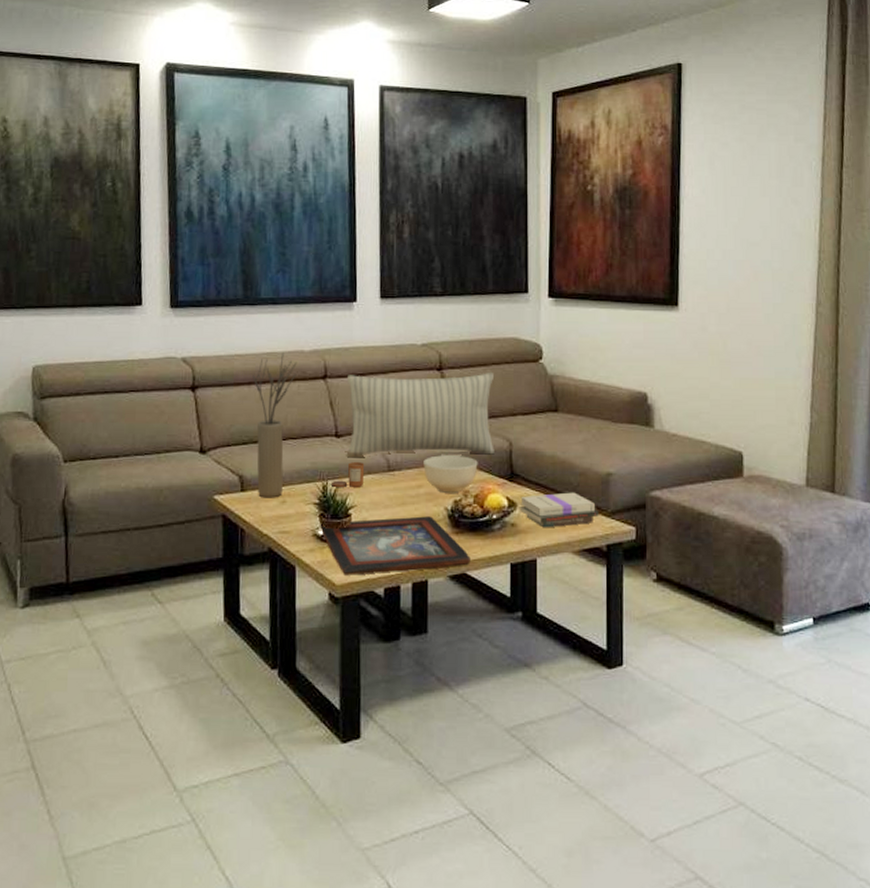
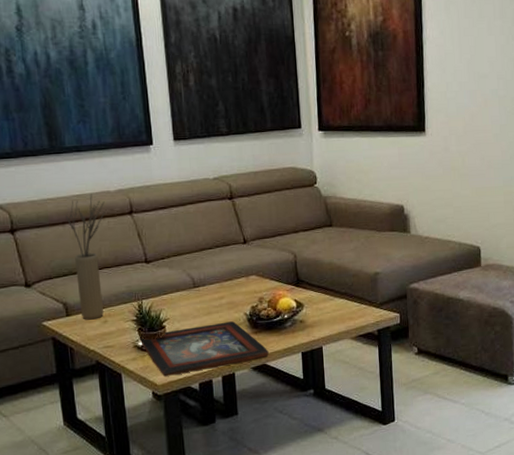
candle: present [330,462,365,487] -> none [145,282,174,305]
pillow: present [346,373,494,458] -> none [150,198,282,280]
bowl: present [423,455,478,493] -> none [223,269,269,301]
books: present [519,492,599,528] -> none [305,291,370,322]

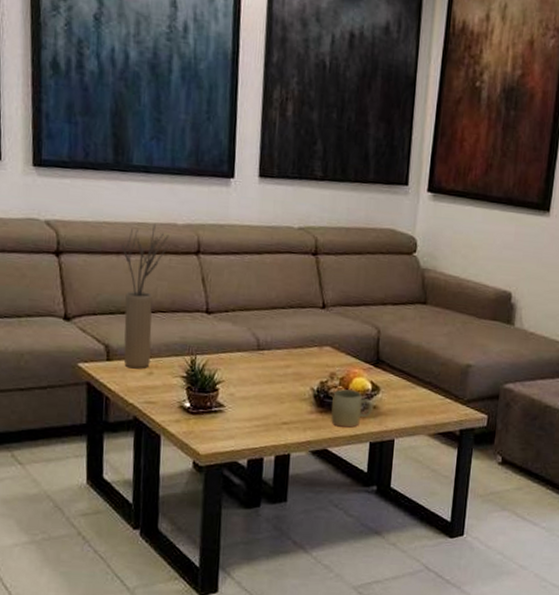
decorative tray: present [139,321,269,377] -> none [187,394,333,447]
mug: none [263,309,300,343] -> present [331,388,373,428]

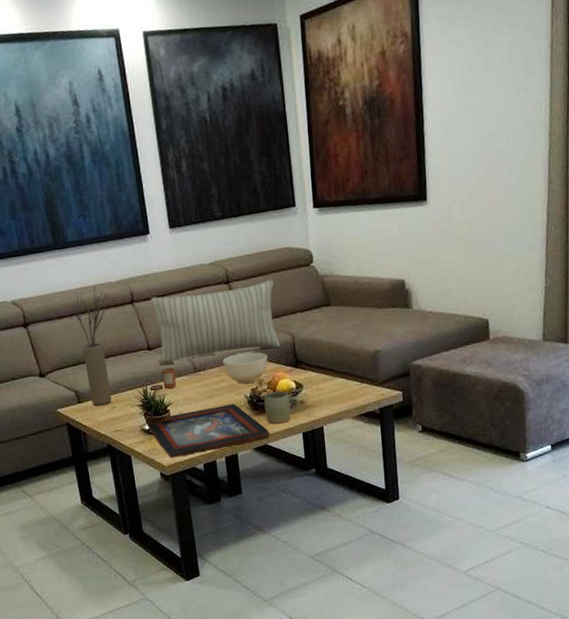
decorative tray: none [187,394,333,447] -> present [145,404,270,458]
candle: none [199,339,235,364] -> present [149,368,176,390]
pillow: none [216,252,368,341] -> present [150,280,281,366]
bowl: none [293,338,346,375] -> present [223,352,268,384]

